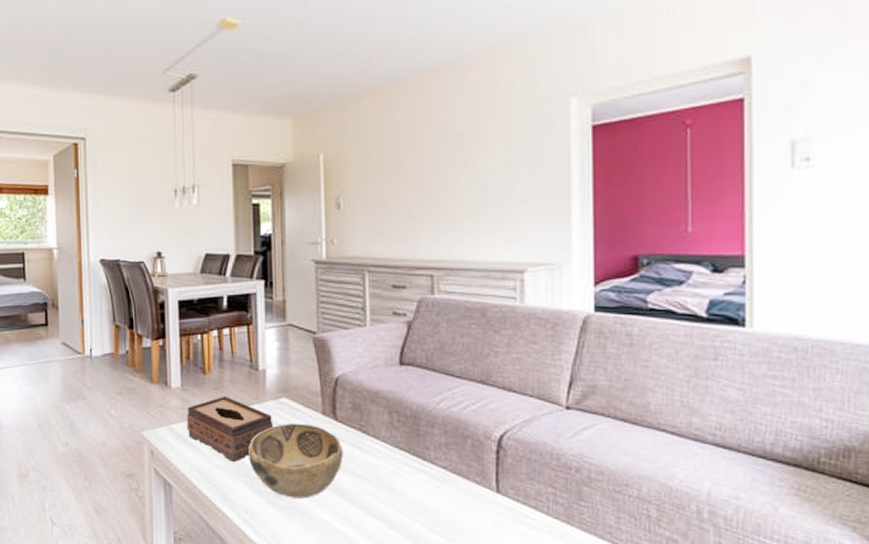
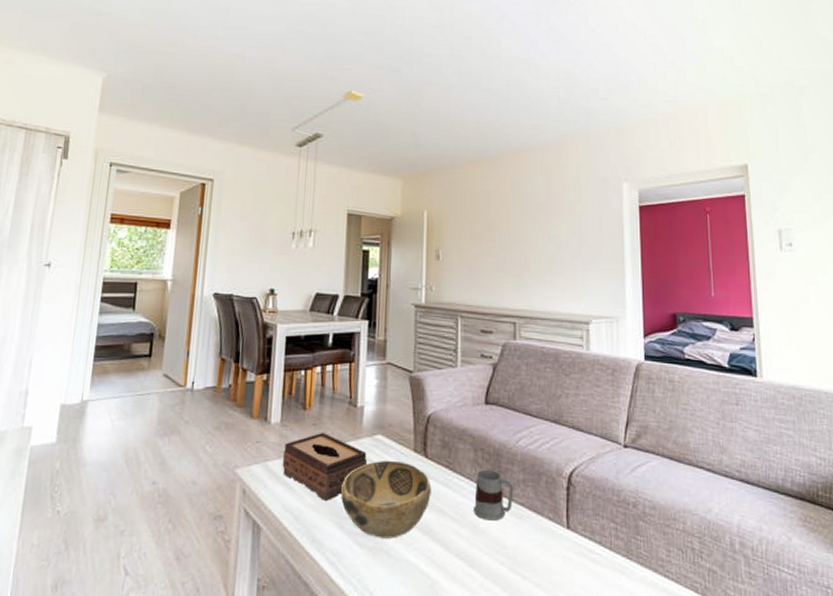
mug: none [390,432,435,484] -> present [474,469,514,521]

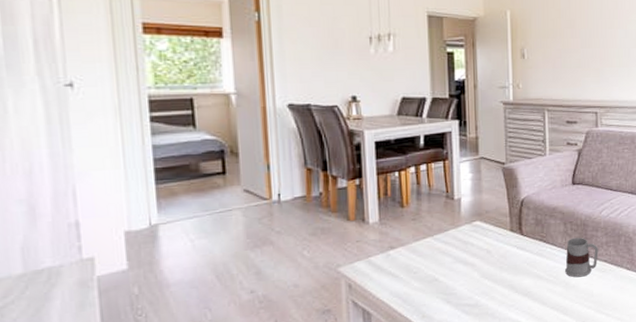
tissue box: present [282,432,368,501] -> none [385,225,468,283]
decorative bowl: present [341,460,432,539] -> none [446,241,528,306]

